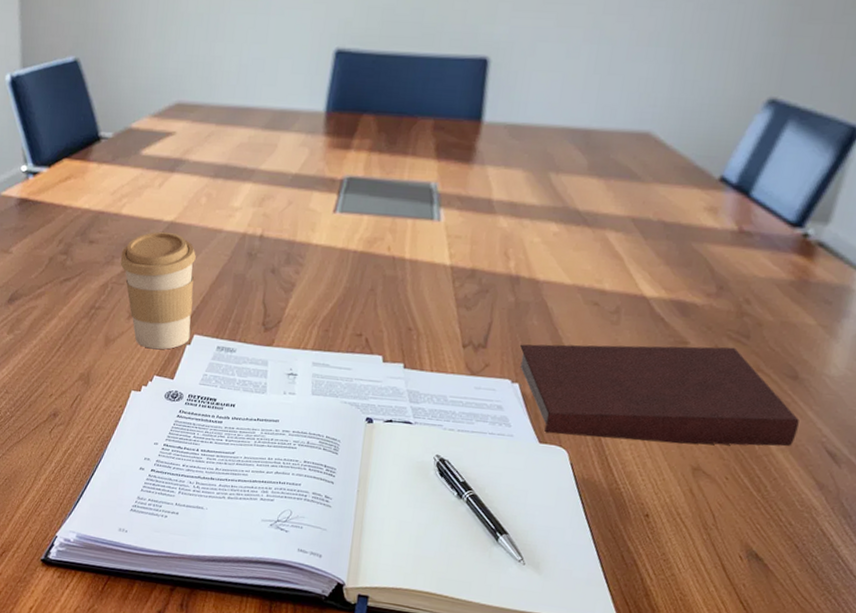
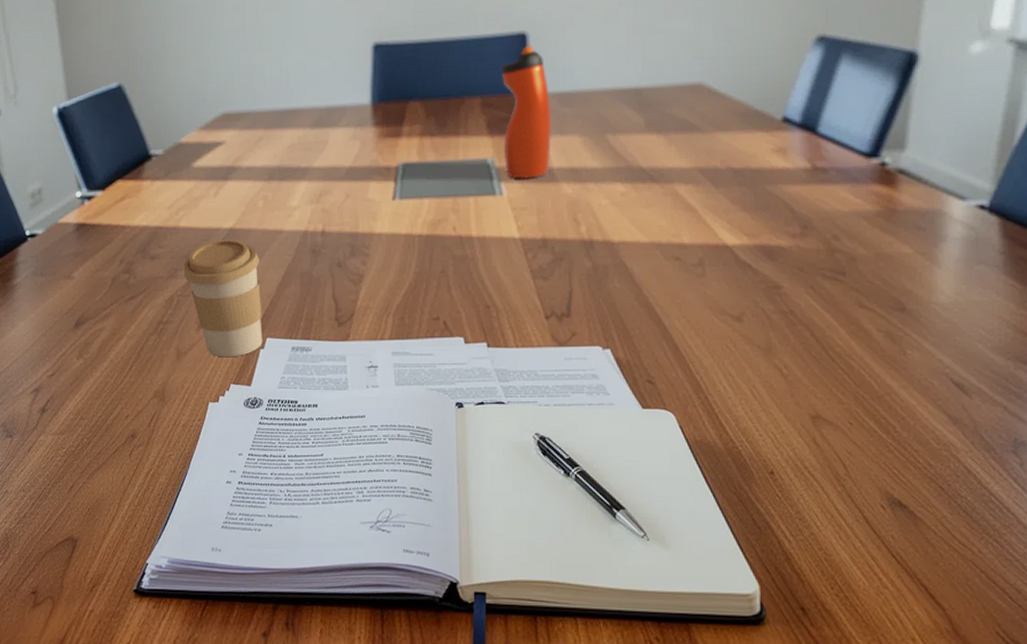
water bottle: none [446,72,502,208] -> present [501,46,552,179]
notebook: present [519,344,799,447] -> none [604,286,916,397]

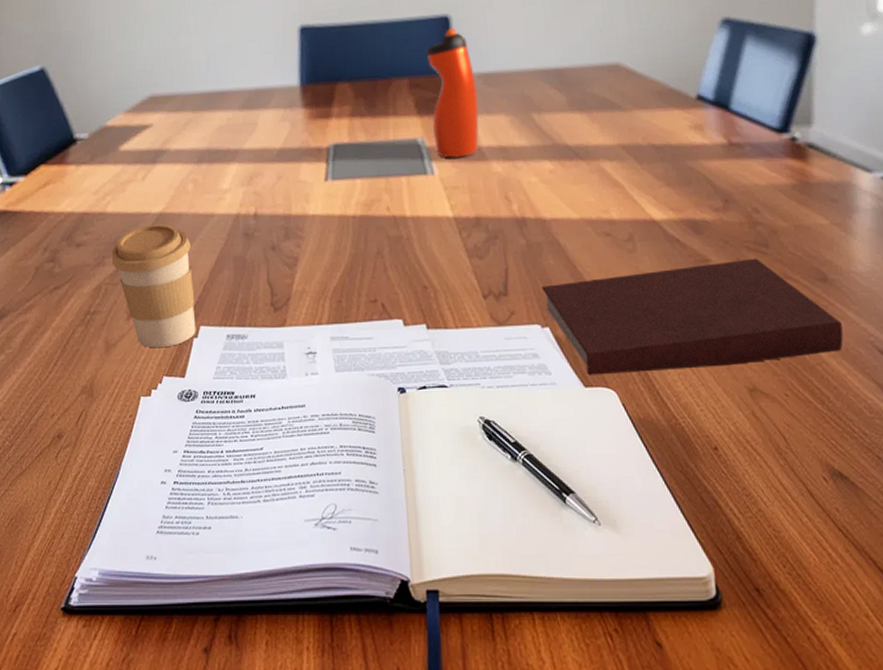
notebook: none [604,286,916,397] -> present [541,258,843,375]

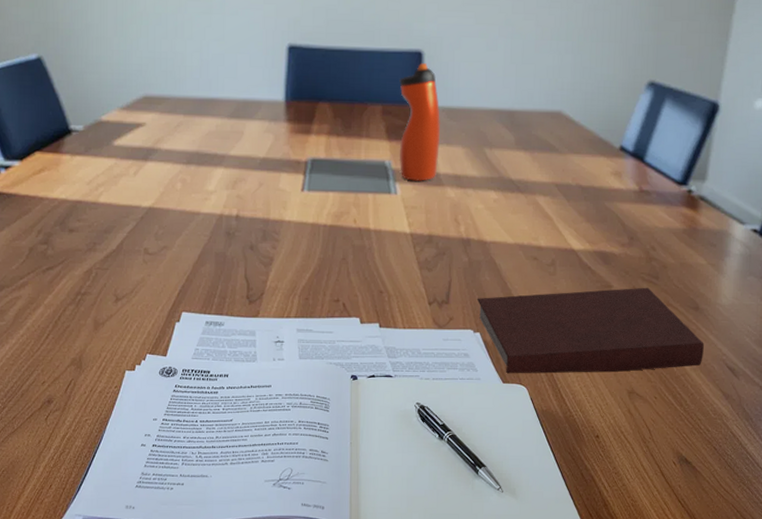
coffee cup: present [111,223,196,348] -> none [102,217,179,329]

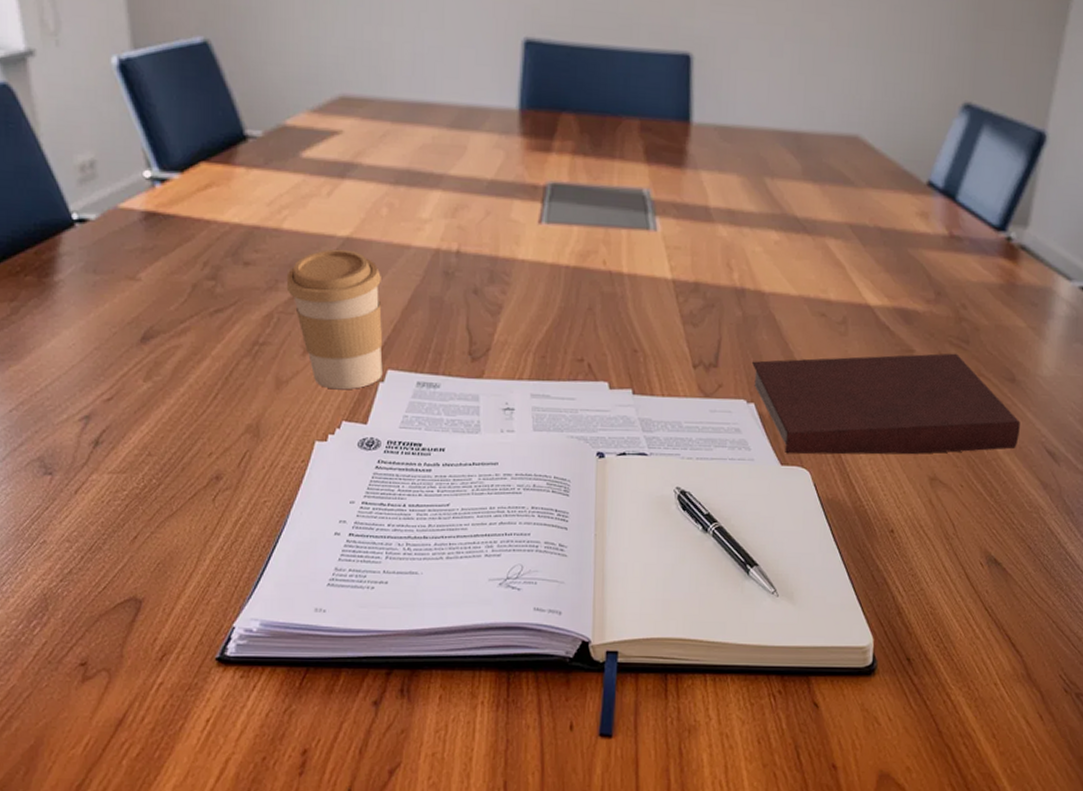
coffee cup: none [102,217,179,329] -> present [286,249,383,390]
water bottle: present [399,63,441,181] -> none [659,69,713,216]

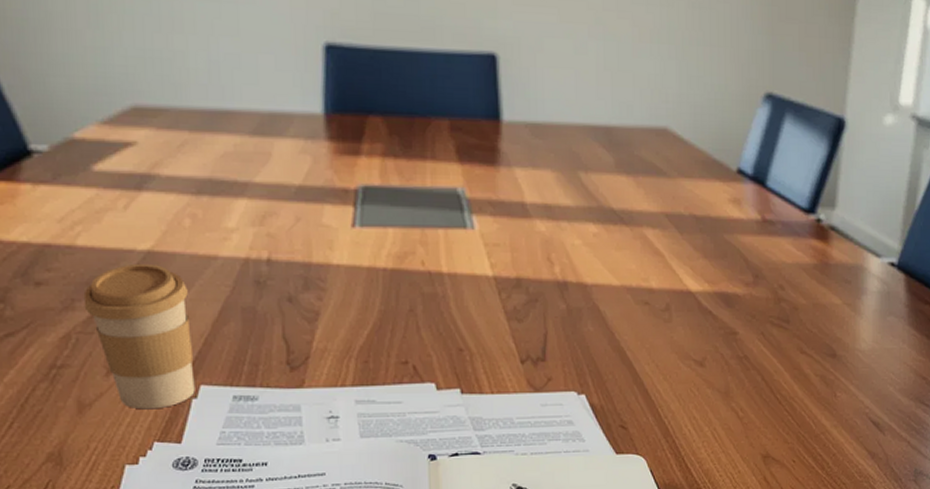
notebook: present [751,353,1020,455] -> none [579,333,844,443]

